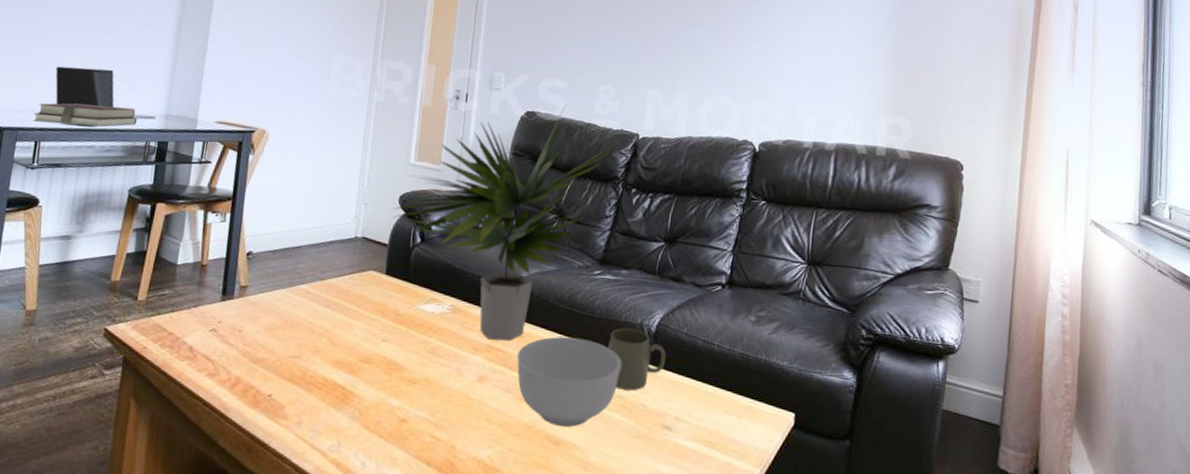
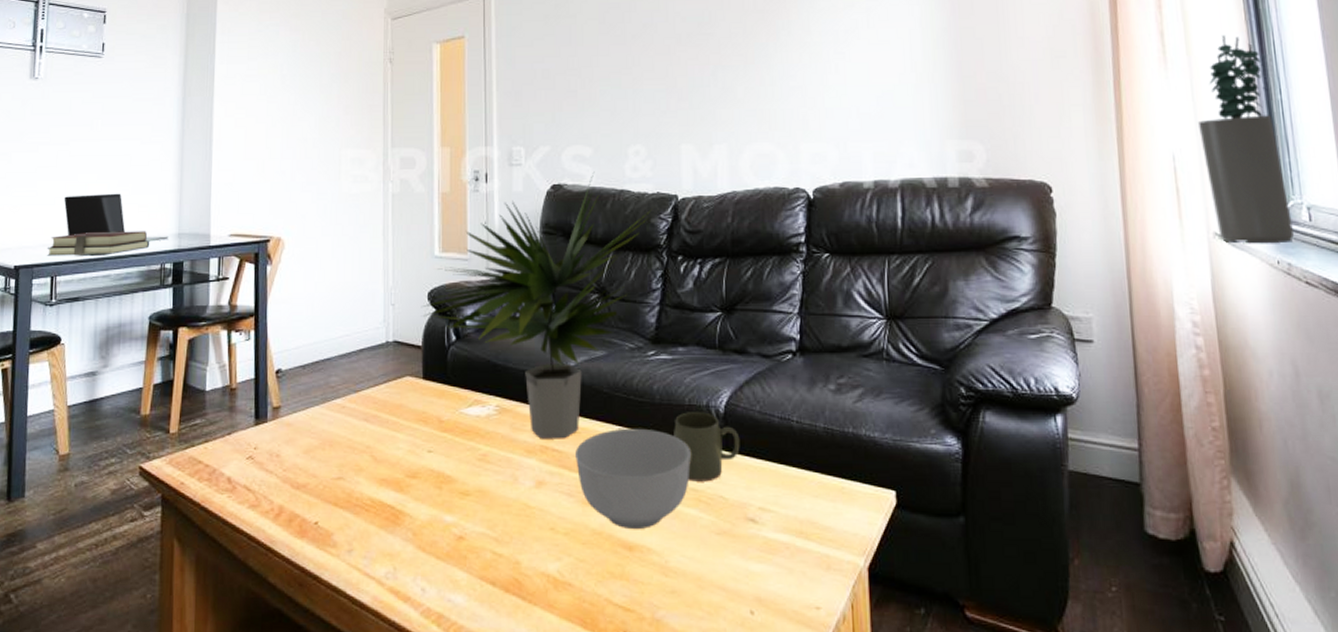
vase: none [1091,52,1155,235] -> present [1197,35,1294,243]

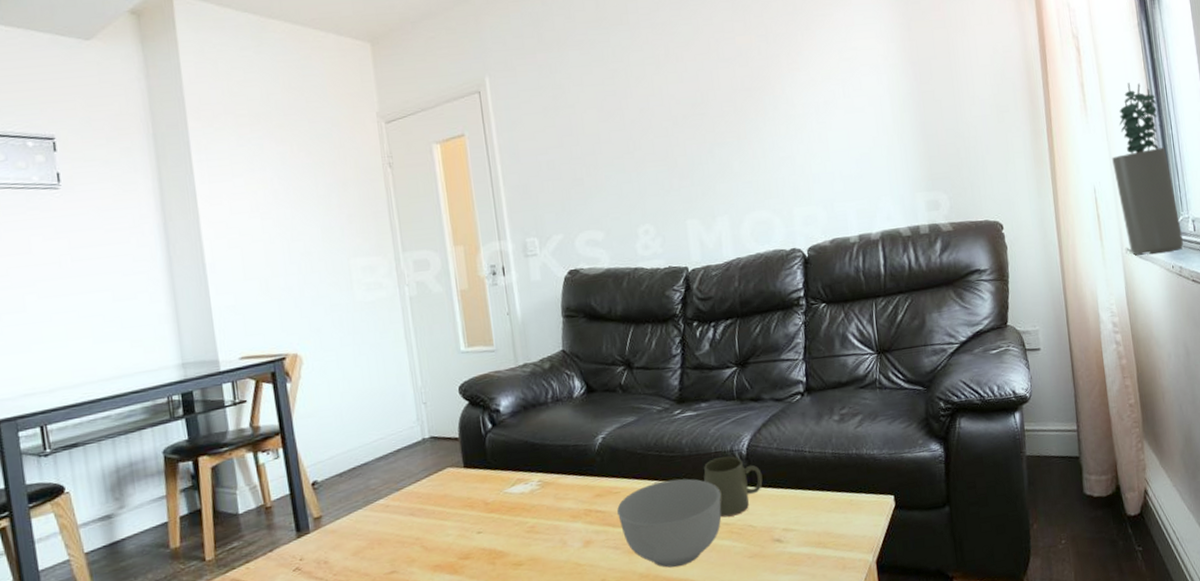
books: present [46,231,150,256] -> none [29,365,152,406]
laptop: present [63,193,169,242] -> none [40,330,172,381]
plant: present [422,171,650,439] -> none [454,253,664,504]

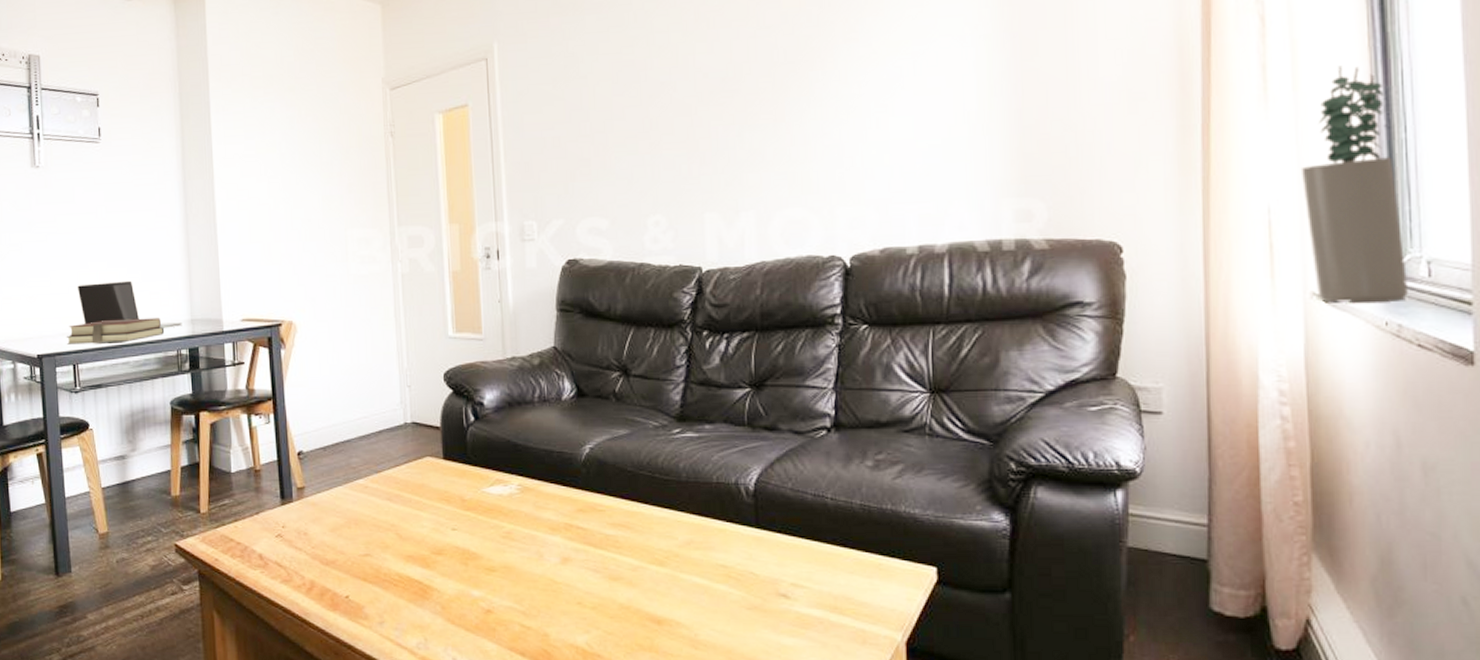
books: none [29,365,152,406] -> present [66,318,165,345]
laptop: none [40,330,172,381] -> present [77,280,182,329]
bowl: present [617,478,722,568] -> none [600,506,721,605]
mug: present [703,456,763,518] -> none [701,490,771,558]

